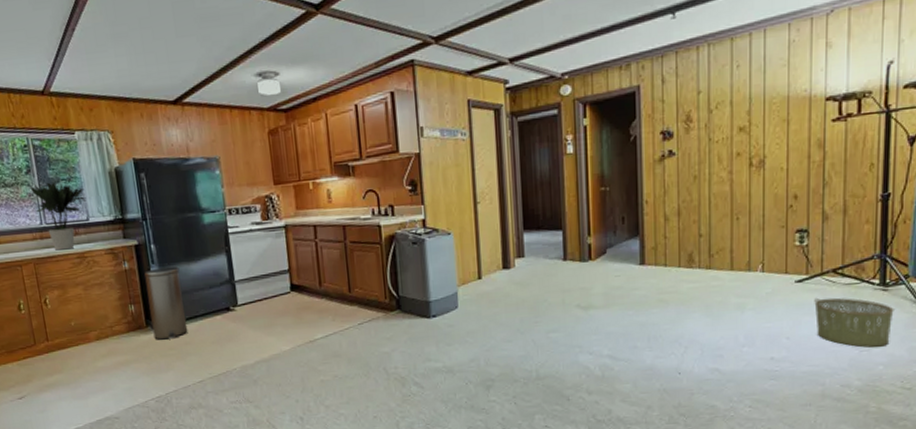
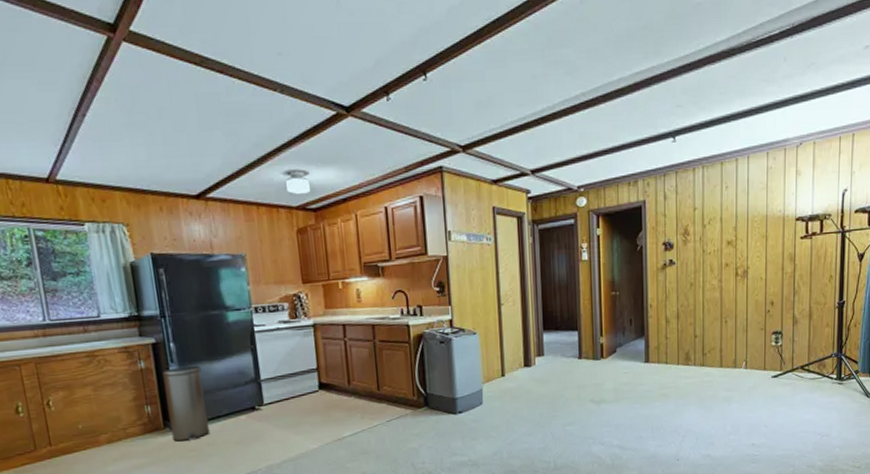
potted plant: present [29,181,85,251] -> none [30,275,96,349]
basket: present [814,297,896,348] -> none [786,390,849,433]

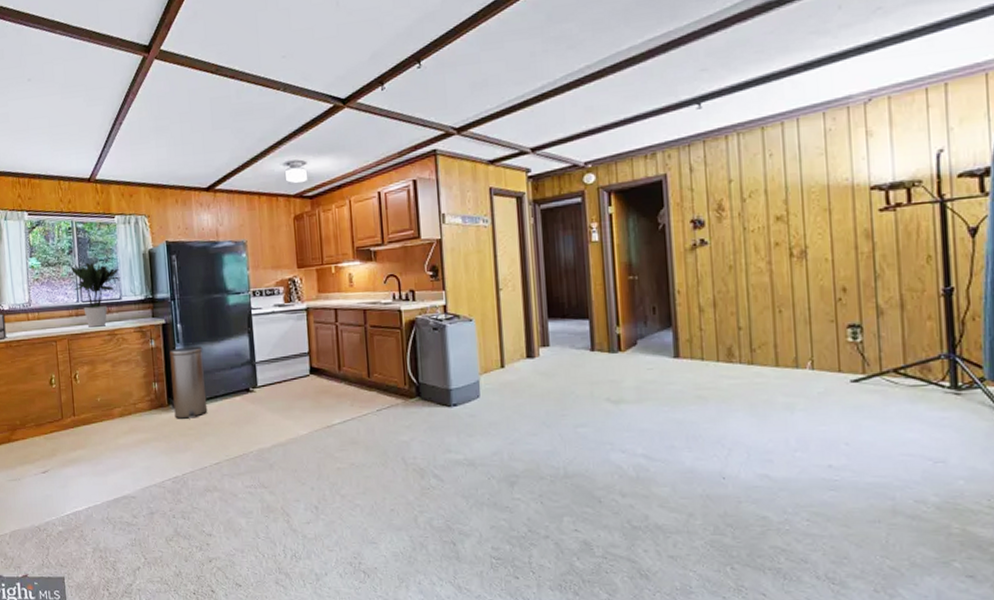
potted plant: none [30,275,96,349] -> present [70,262,119,327]

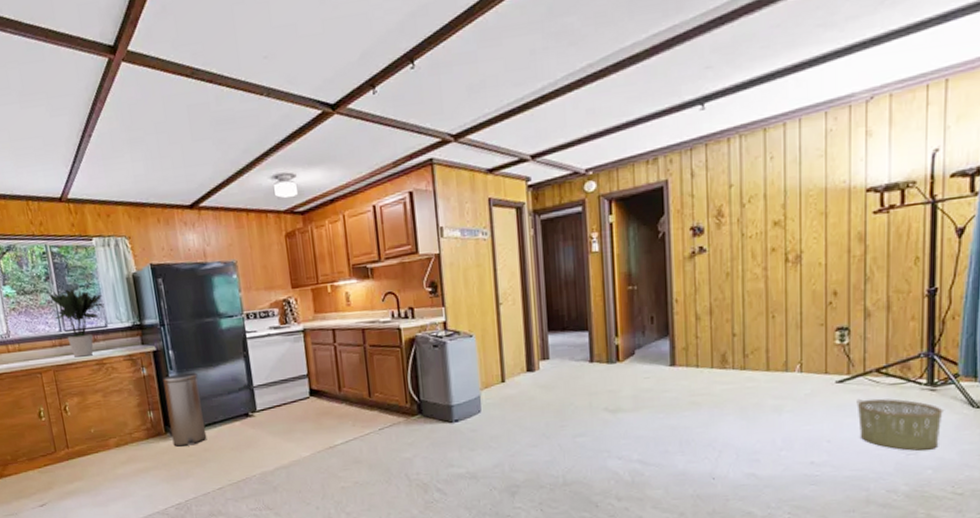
basket: none [874,399,973,460] -> present [857,398,945,451]

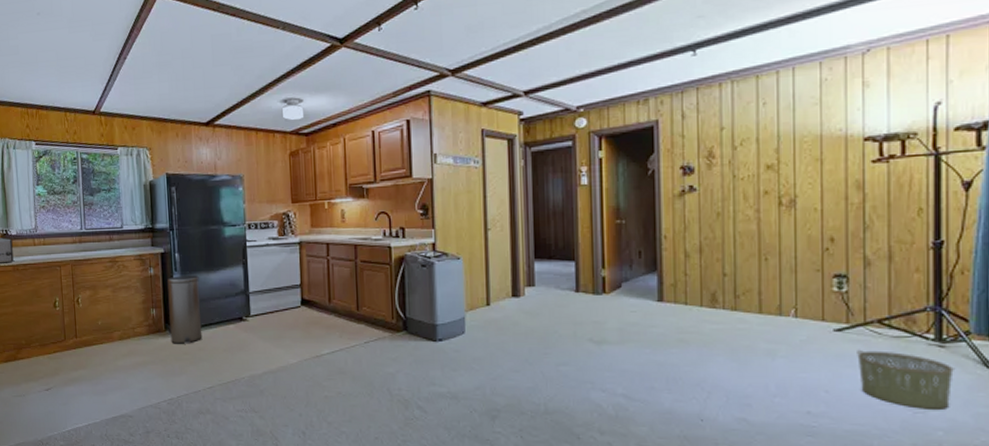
potted plant: present [48,288,103,357] -> none [74,191,121,254]

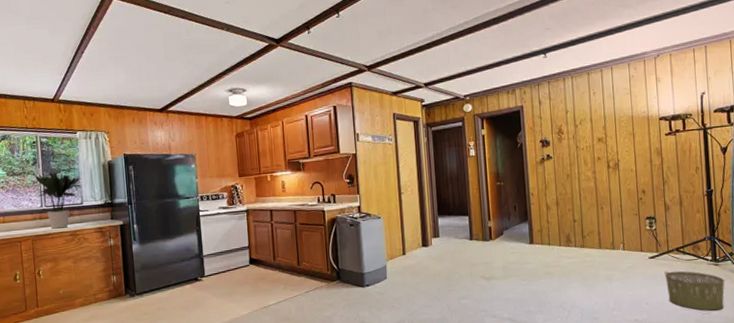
potted plant: none [74,191,121,254] -> present [34,171,81,229]
pedal bin: present [167,275,203,344] -> none [127,243,161,306]

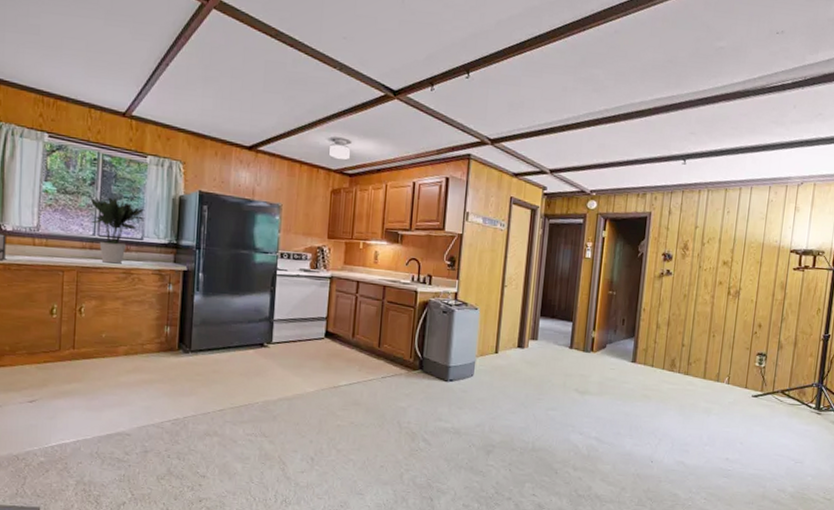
basket: present [664,270,726,312] -> none [764,412,825,462]

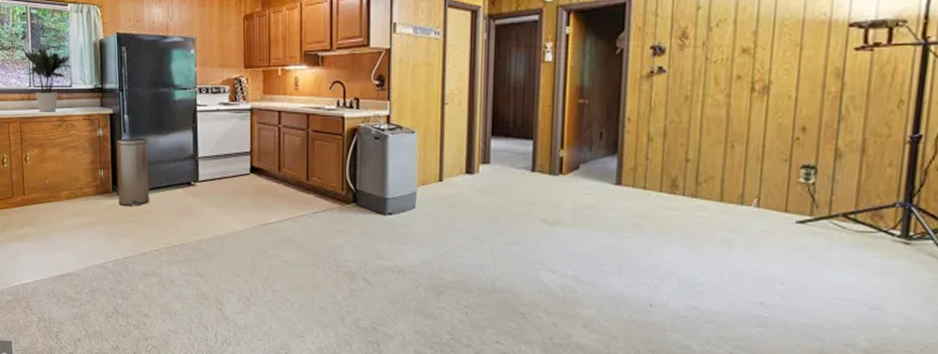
pedal bin: none [184,295,223,365] -> present [116,137,150,206]

